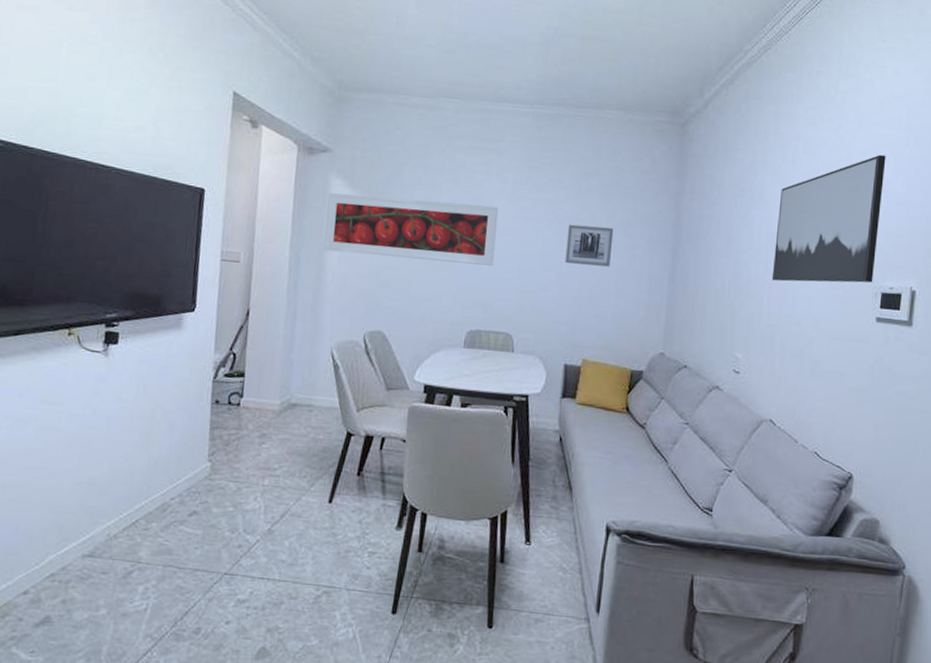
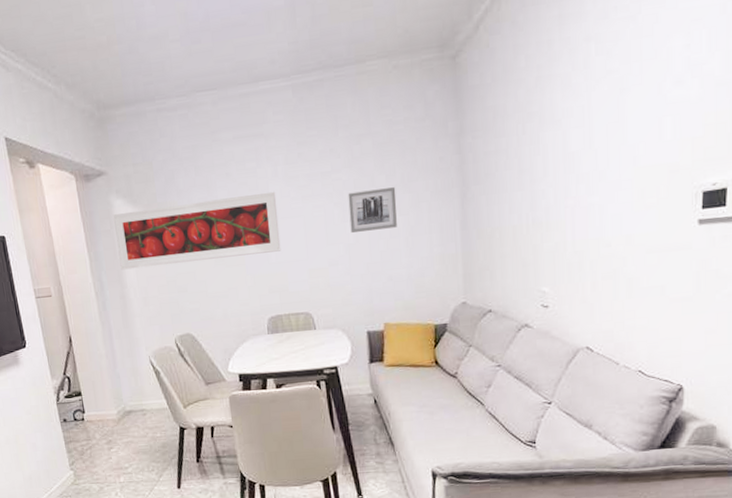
wall art: present [771,154,886,283] -> none [573,32,698,205]

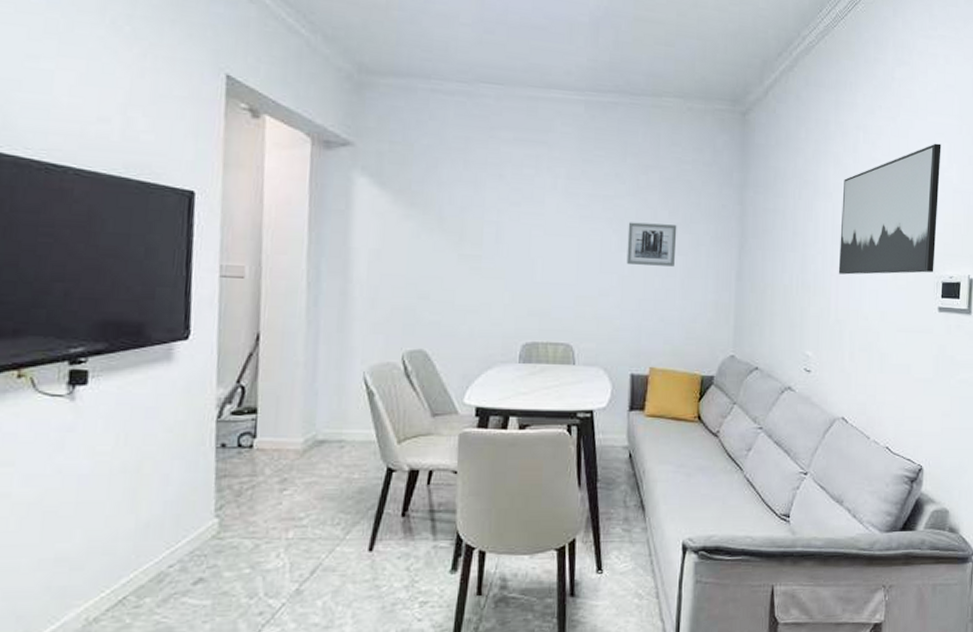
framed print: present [112,191,281,270] -> none [348,193,552,271]
wall art: none [573,32,698,205] -> present [838,143,941,275]

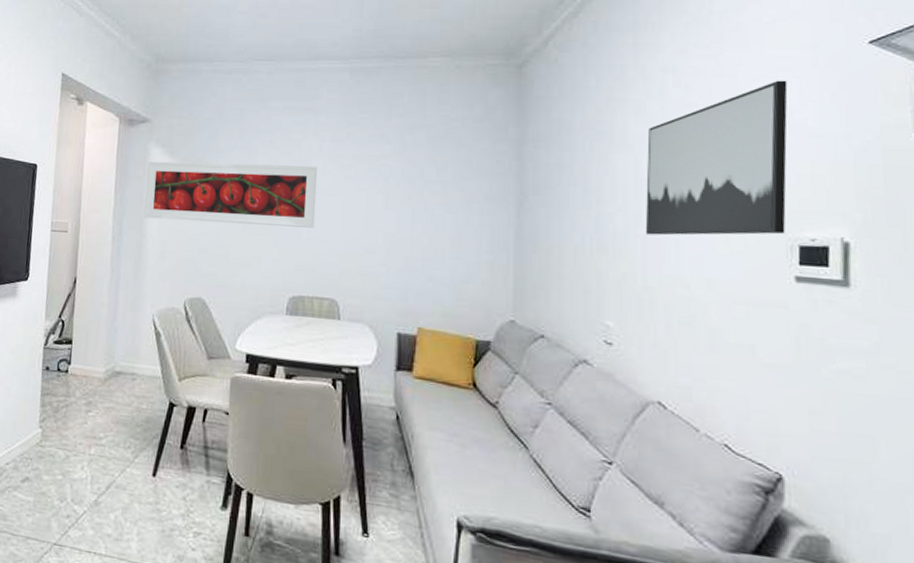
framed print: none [348,193,552,271] -> present [144,161,318,228]
wall art: present [626,222,677,267] -> none [392,180,446,225]

